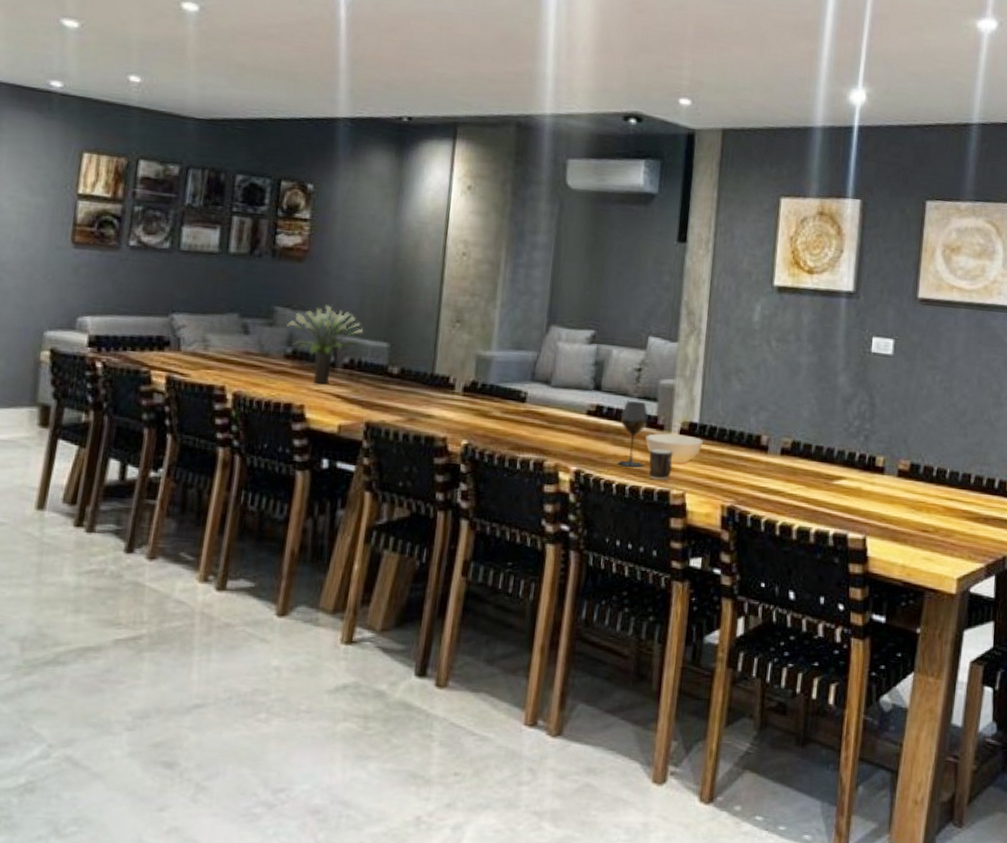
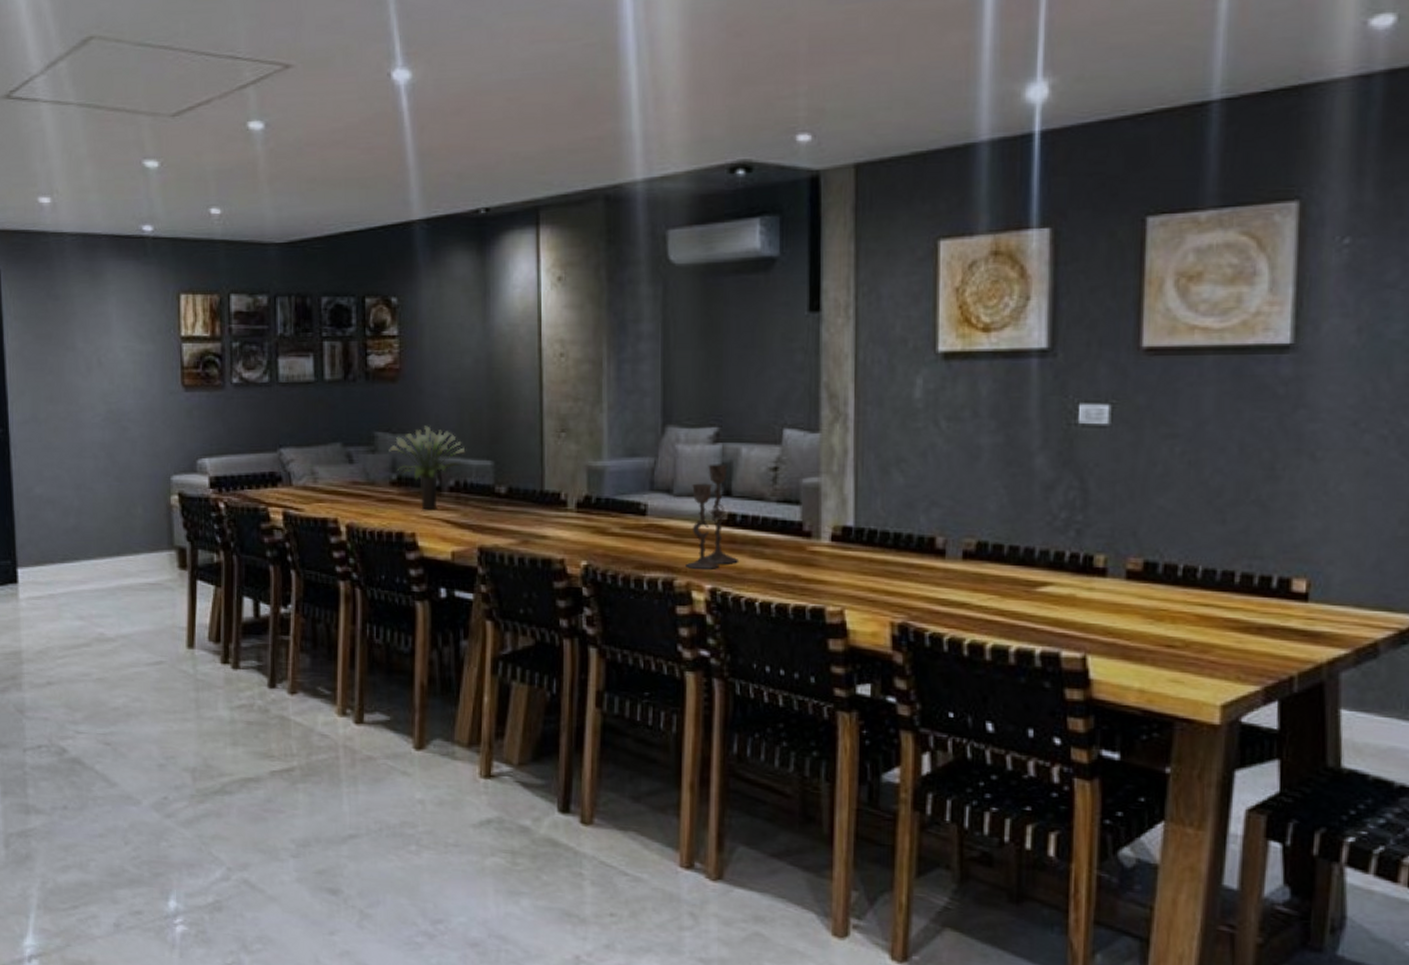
candlestick: none [556,361,602,453] -> present [686,464,738,569]
wineglass: present [618,400,649,468] -> none [759,505,792,584]
bowl: present [645,433,703,464] -> none [789,541,861,575]
mug: present [649,448,673,482] -> none [796,559,825,597]

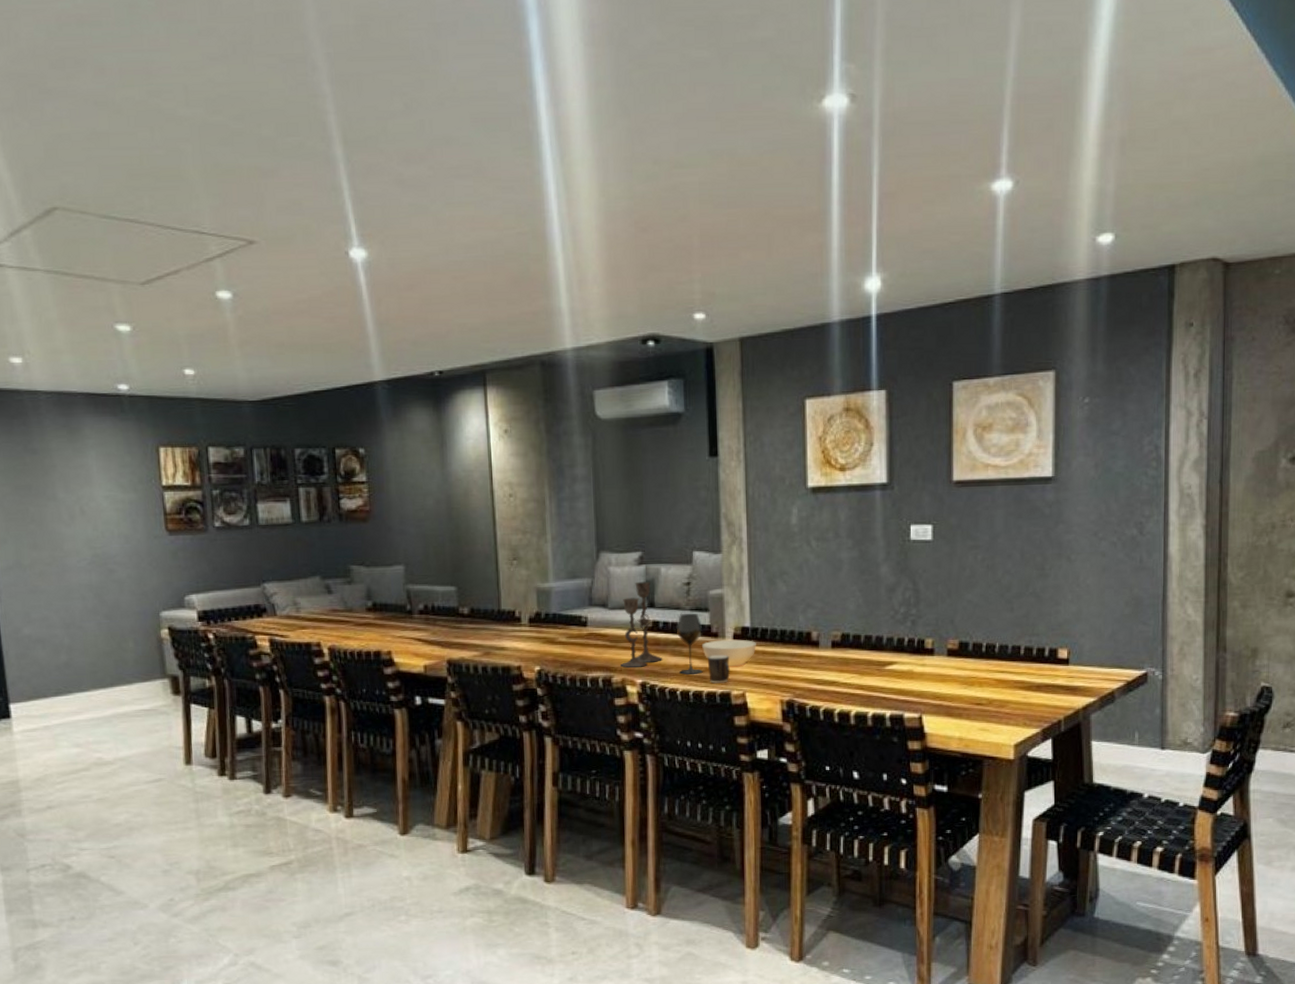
flower arrangement: present [389,426,466,509] -> none [364,559,432,630]
wineglass: none [759,505,792,584] -> present [677,613,703,676]
bowl: none [789,541,861,575] -> present [701,639,756,666]
mug: none [796,559,825,597] -> present [707,654,730,684]

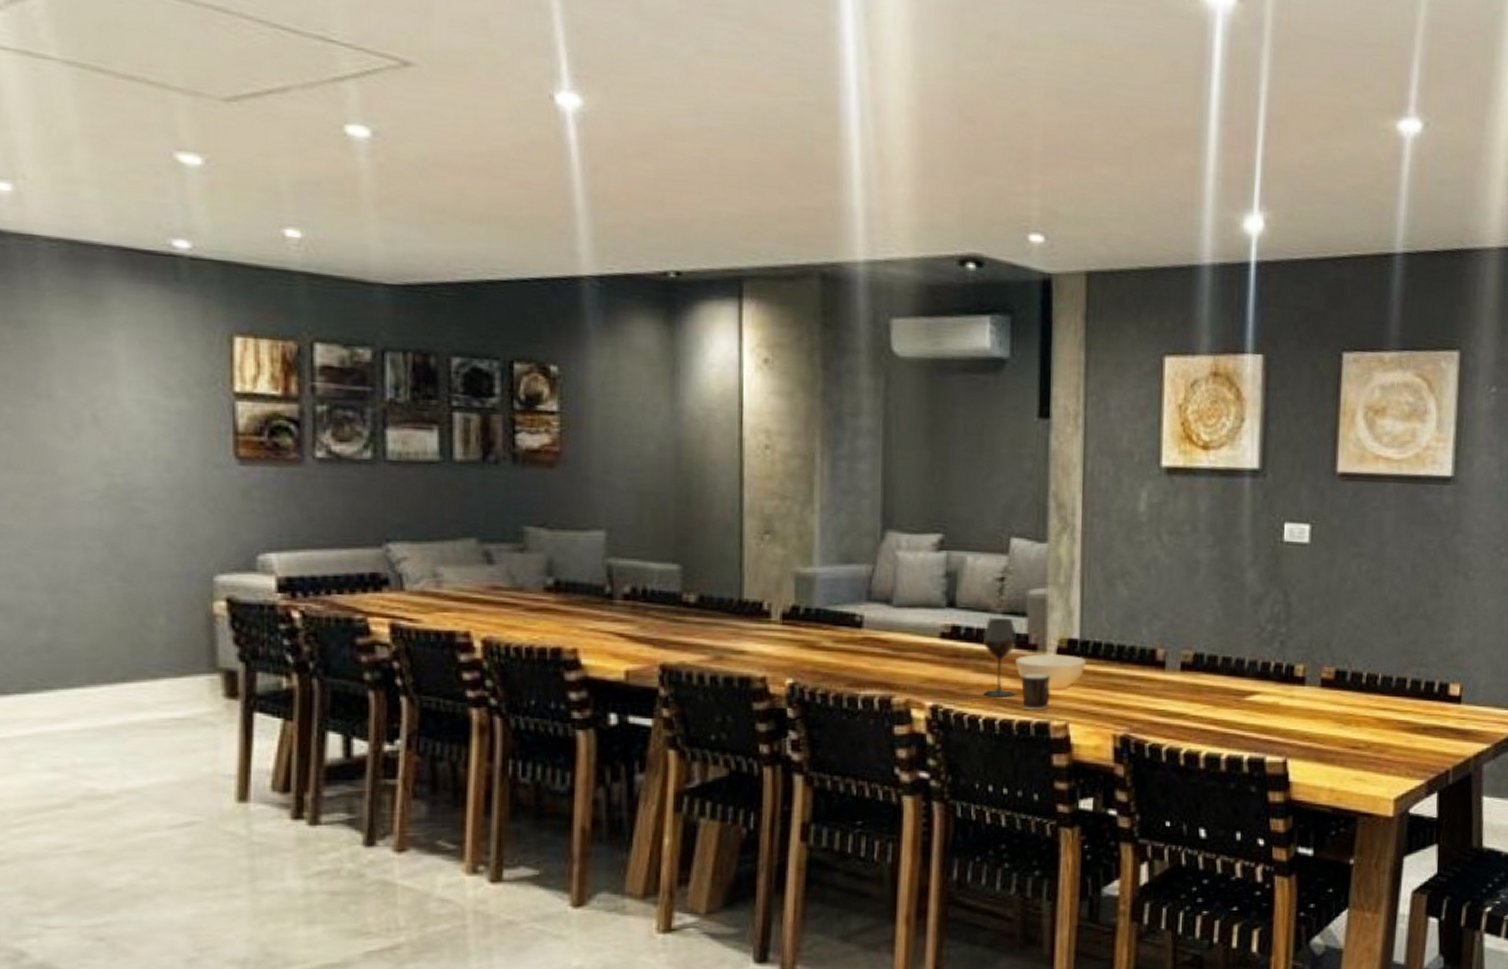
candlestick: present [621,581,662,668] -> none [905,573,962,685]

